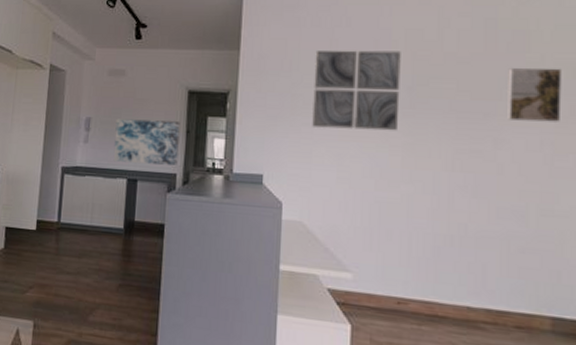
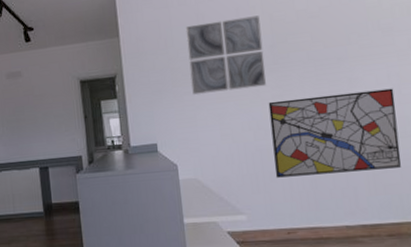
wall art: present [113,118,180,165] -> none [20,109,81,154]
wall art: none [393,149,545,251] -> present [268,88,402,178]
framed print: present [508,67,562,122] -> none [352,8,402,61]

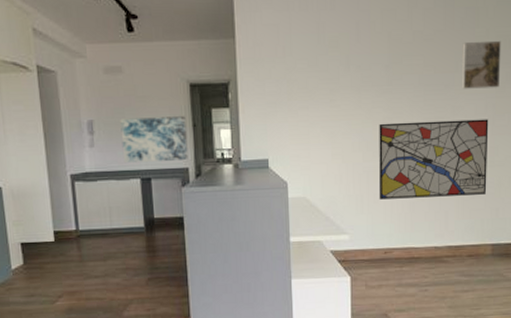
wall art: none [20,109,81,154] -> present [120,116,188,162]
wall art: present [185,15,266,95] -> none [305,32,379,110]
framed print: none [352,8,402,61] -> present [462,40,501,89]

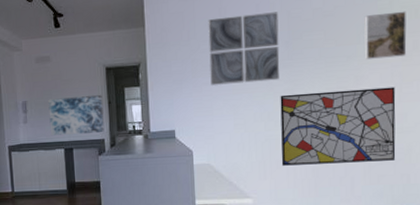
wall art: none [305,32,379,110] -> present [208,12,280,85]

